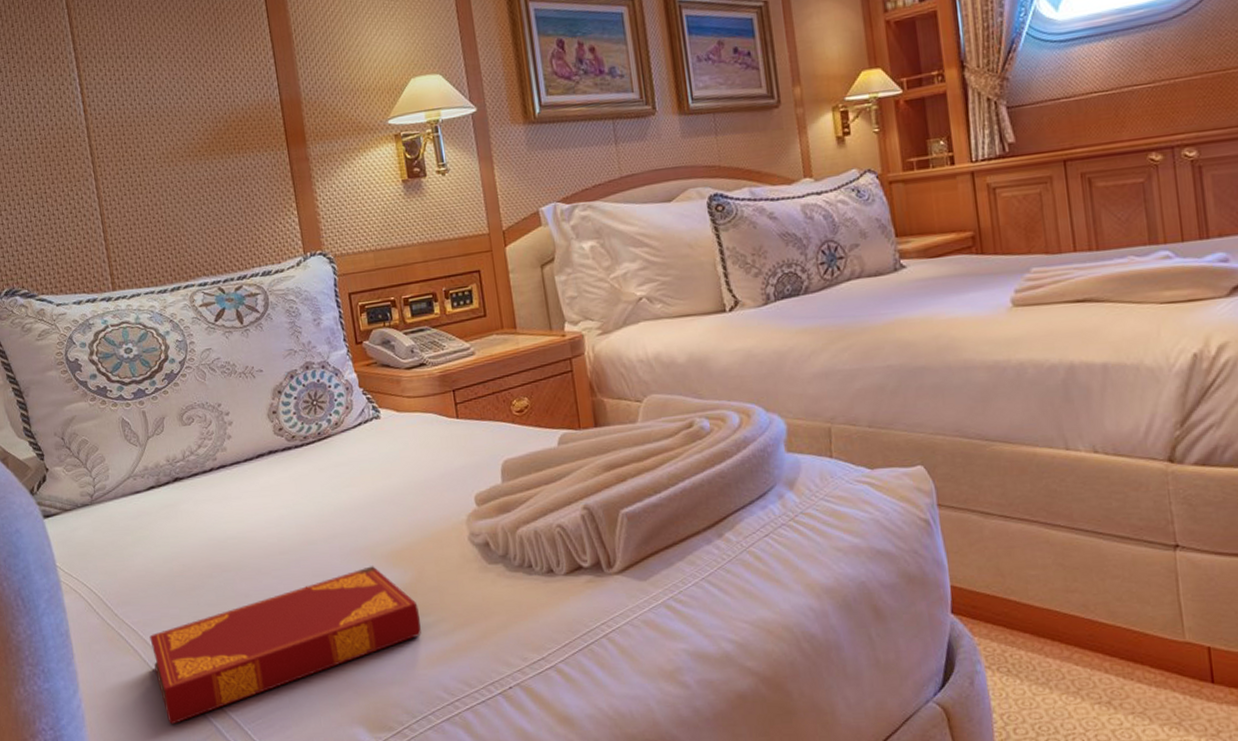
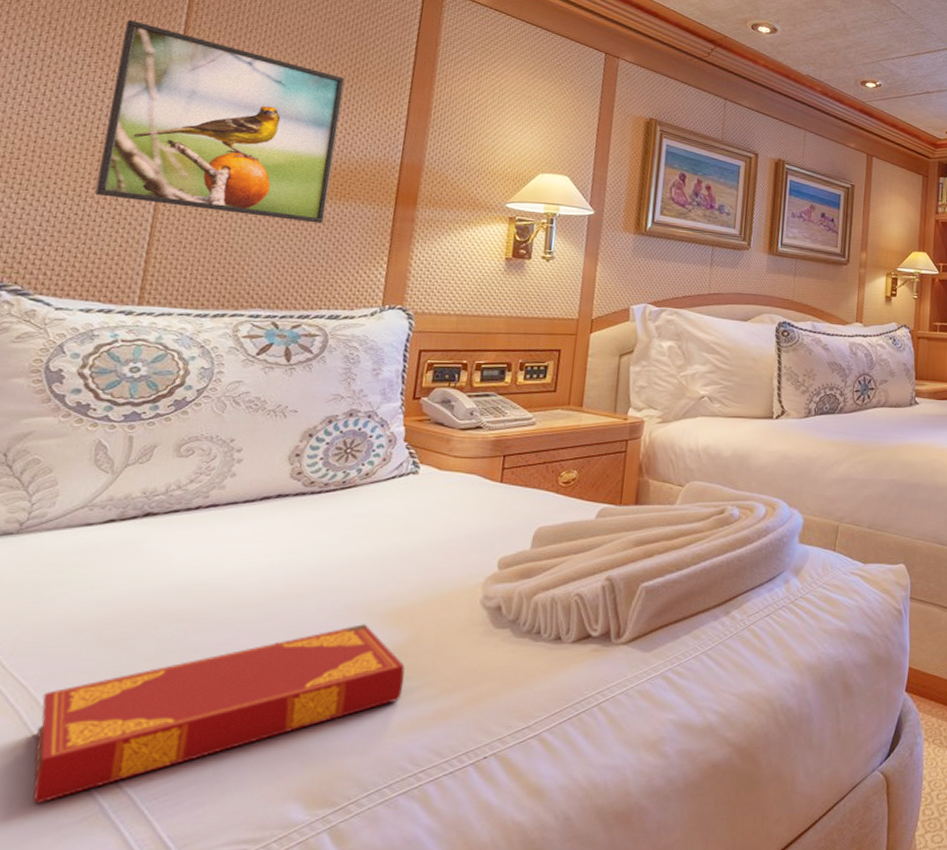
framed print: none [23,16,232,195] -> present [94,20,345,224]

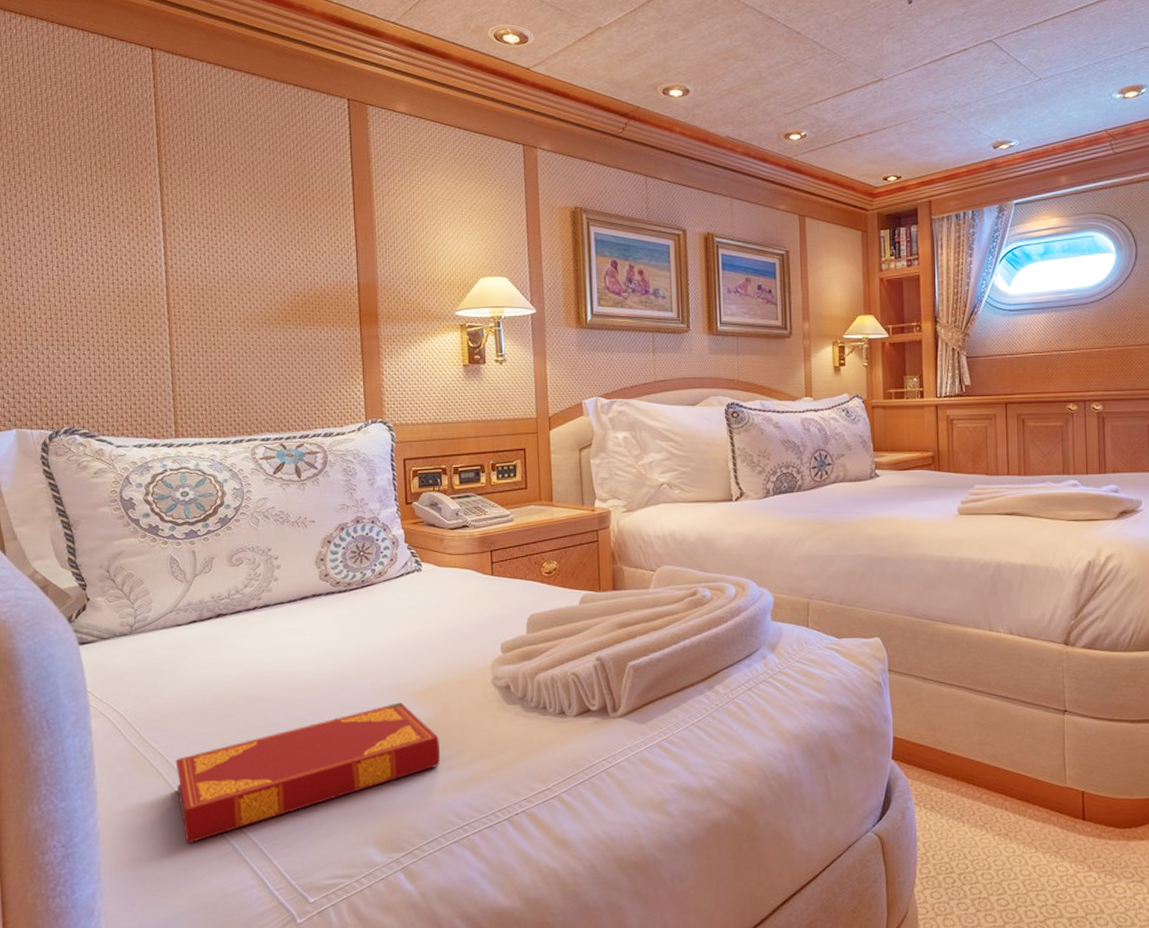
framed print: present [94,20,345,224] -> none [114,179,305,350]

